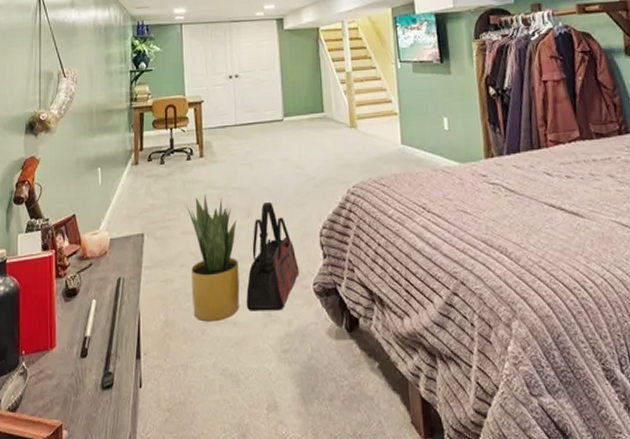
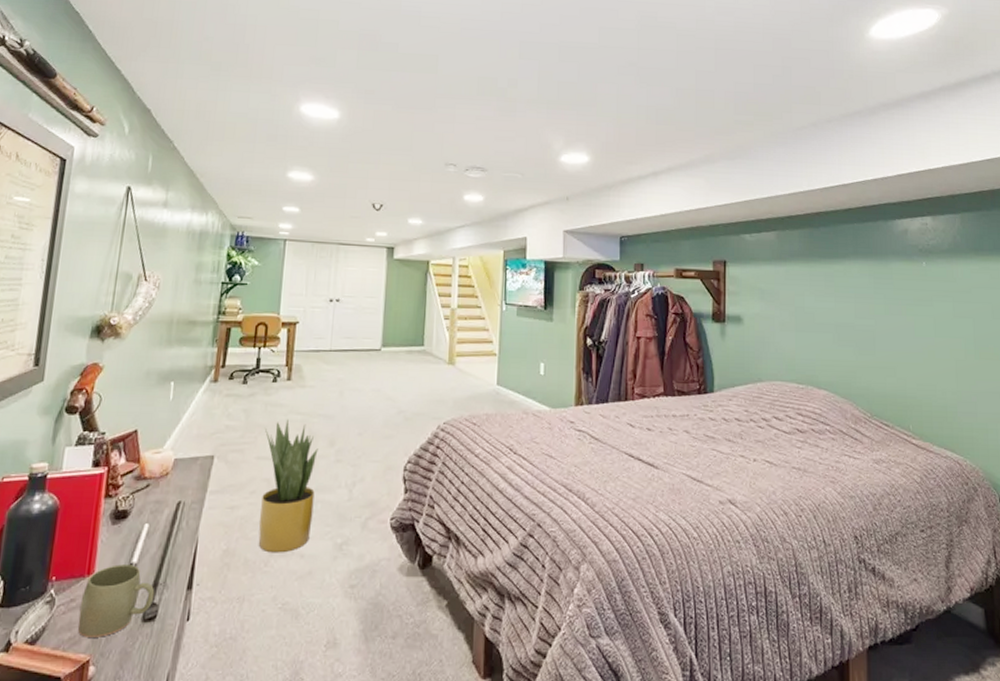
mug: none [48,338,109,404] -> present [78,564,155,637]
duffel bag: present [246,202,300,311] -> none [317,432,378,544]

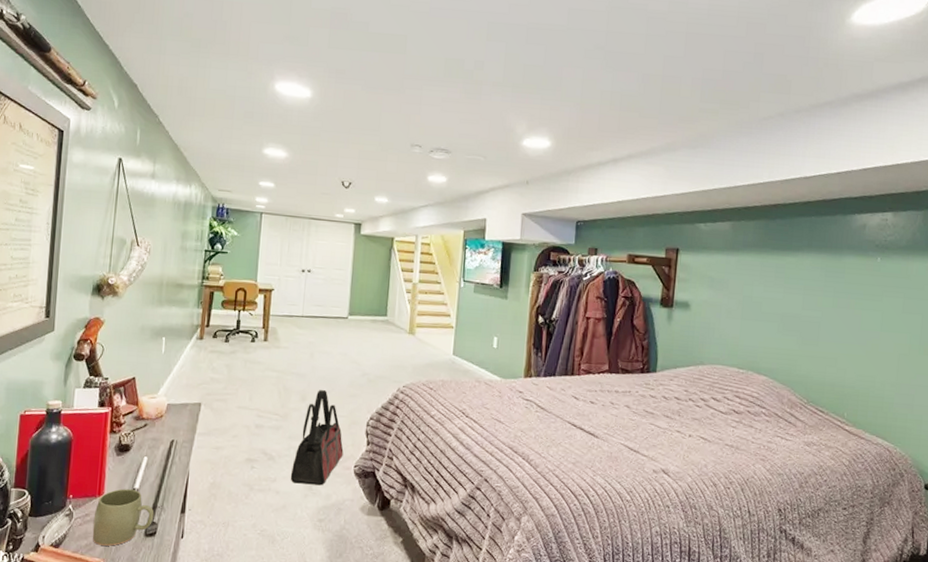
planter: present [258,419,318,553] -> none [240,375,291,489]
duffel bag: none [317,432,378,544] -> present [290,390,344,486]

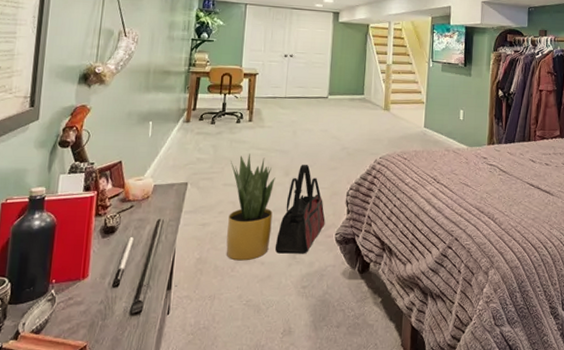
mug: present [92,489,154,546] -> none [75,270,140,328]
planter: none [240,375,291,489] -> present [226,153,275,261]

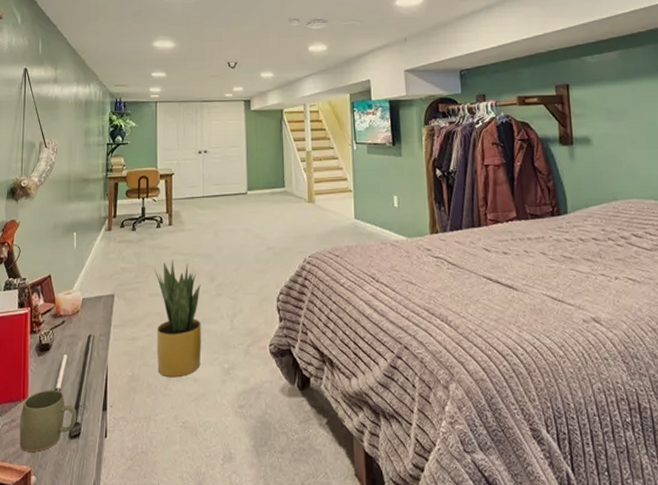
mug: none [75,270,140,328] -> present [19,390,77,452]
duffel bag: present [275,165,325,254] -> none [206,269,257,369]

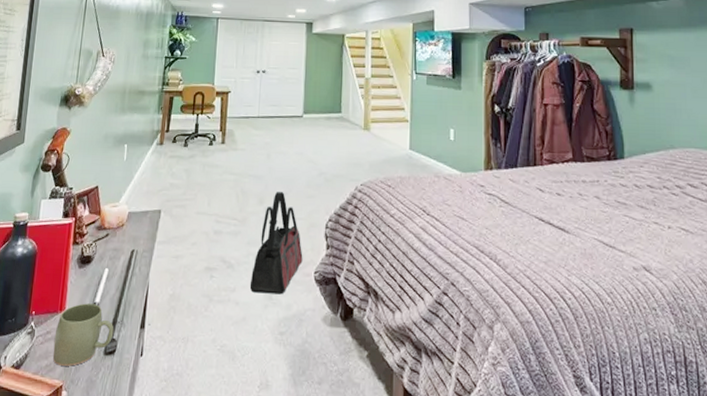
planter: present [155,260,201,378] -> none [199,179,249,300]
duffel bag: none [206,269,257,369] -> present [249,192,303,295]

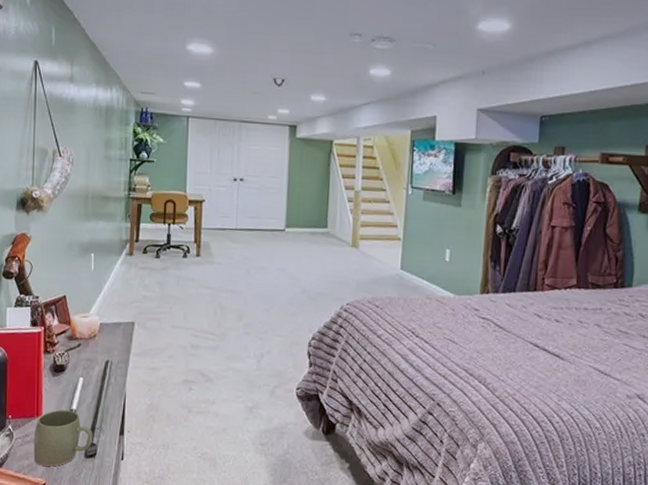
duffel bag: present [249,192,303,295] -> none [229,308,285,408]

